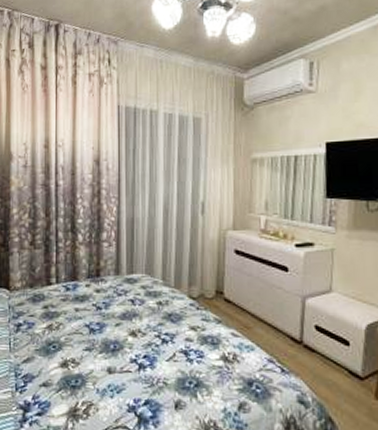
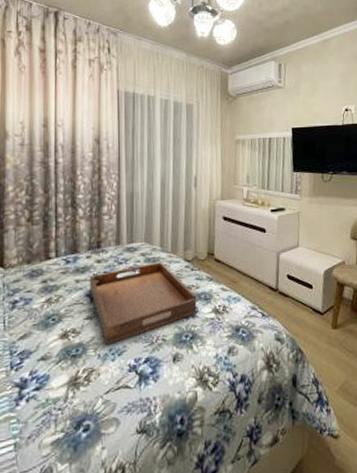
serving tray: none [88,296,203,381] -> present [89,261,197,345]

